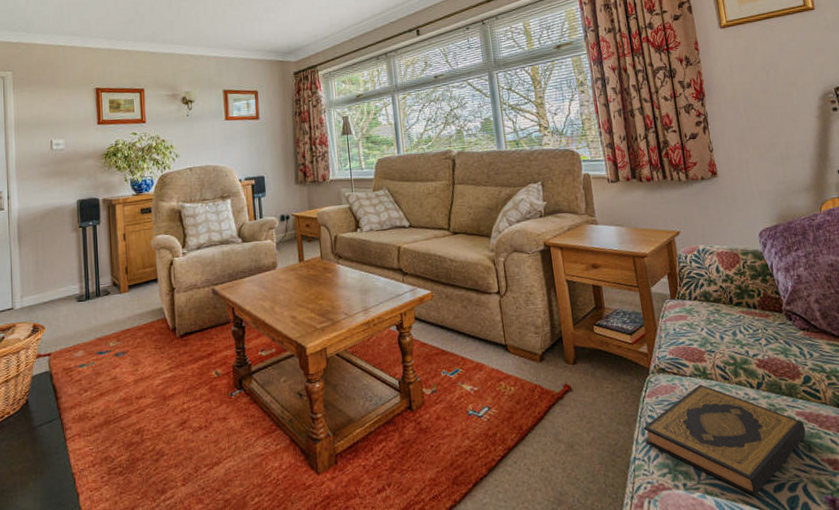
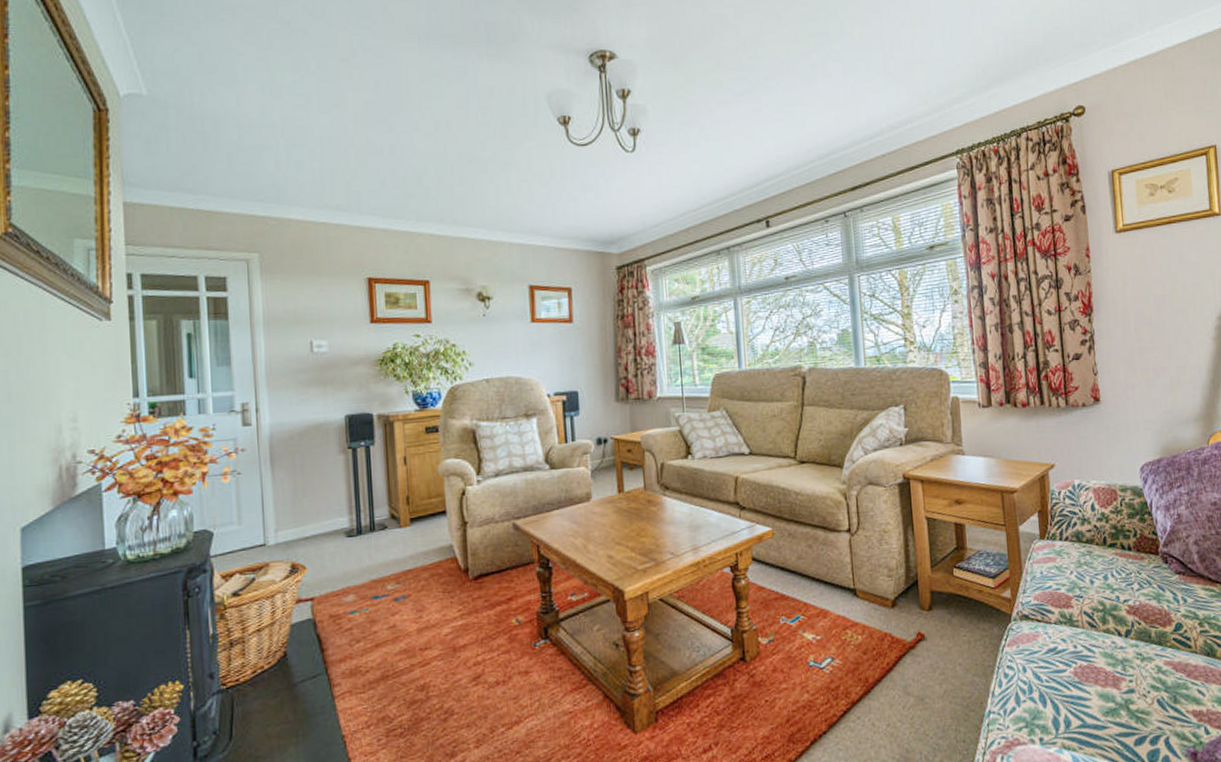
hardback book: present [643,384,806,496] -> none [1001,632,1173,750]

